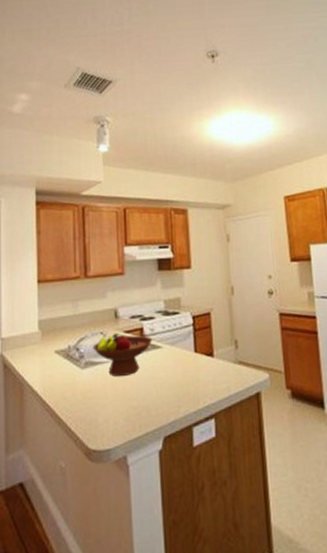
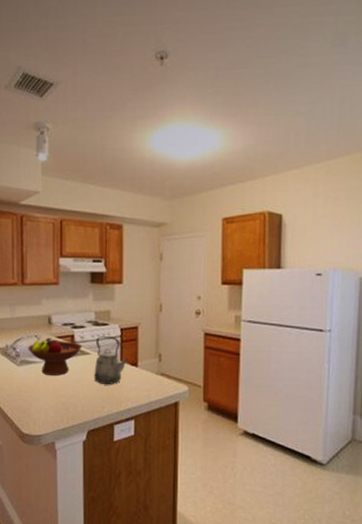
kettle: none [166,326,204,380] -> present [94,336,129,384]

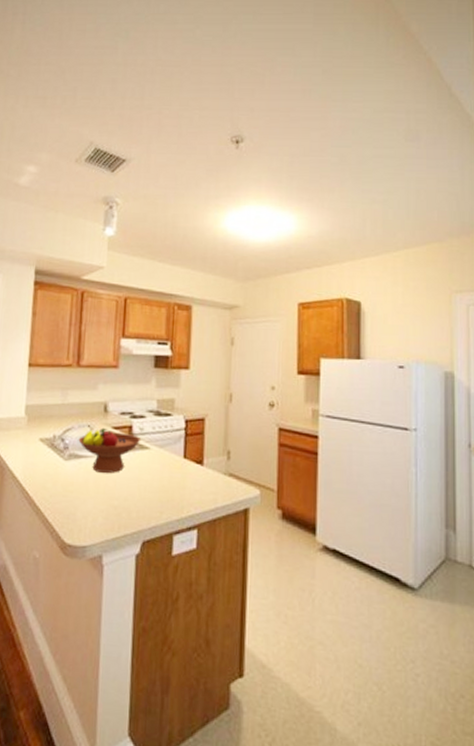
kettle: present [94,336,129,384] -> none [152,428,194,485]

